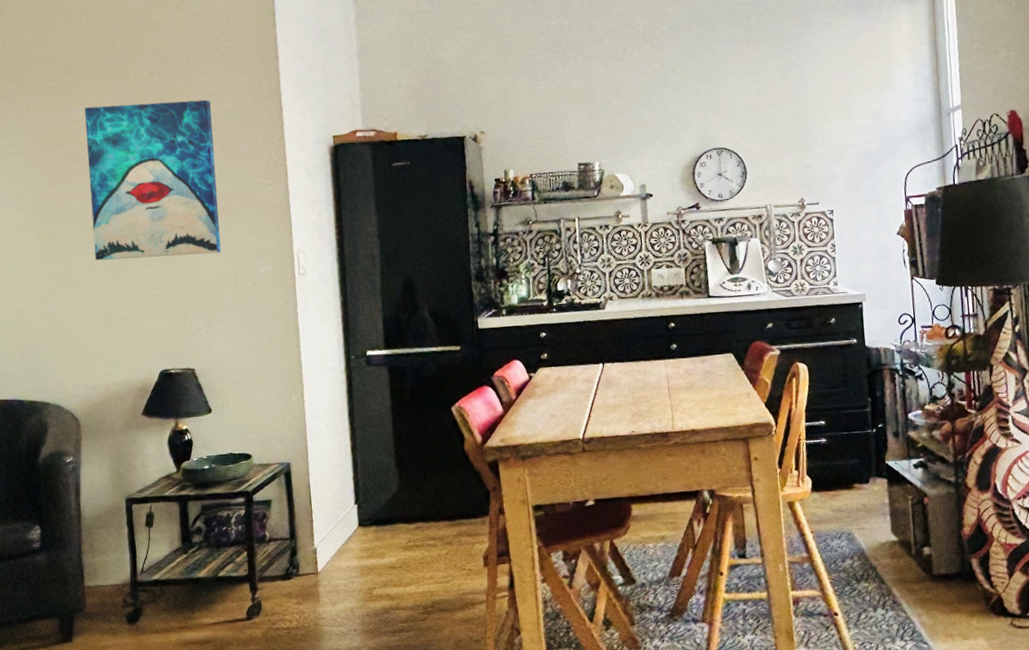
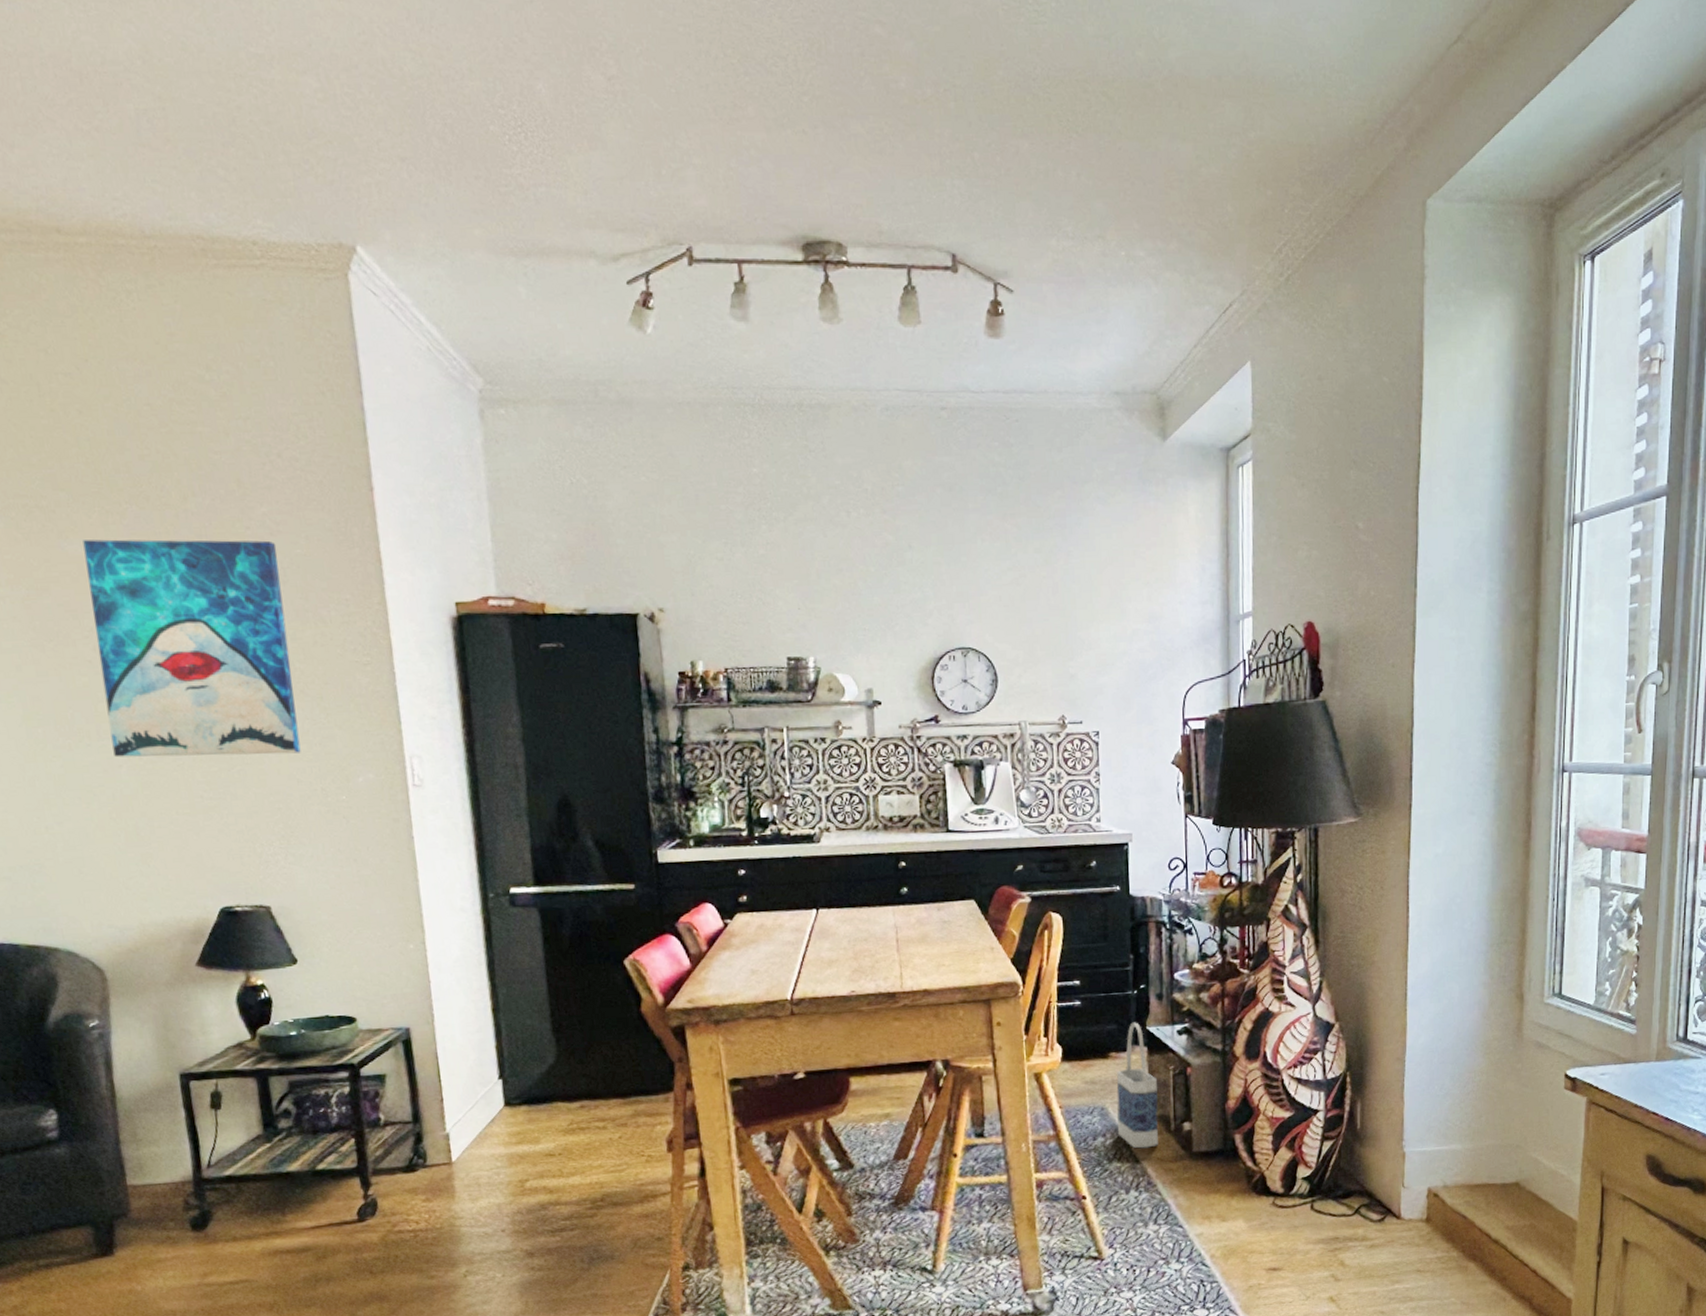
bag: none [861,457,901,570] -> present [1116,1022,1159,1149]

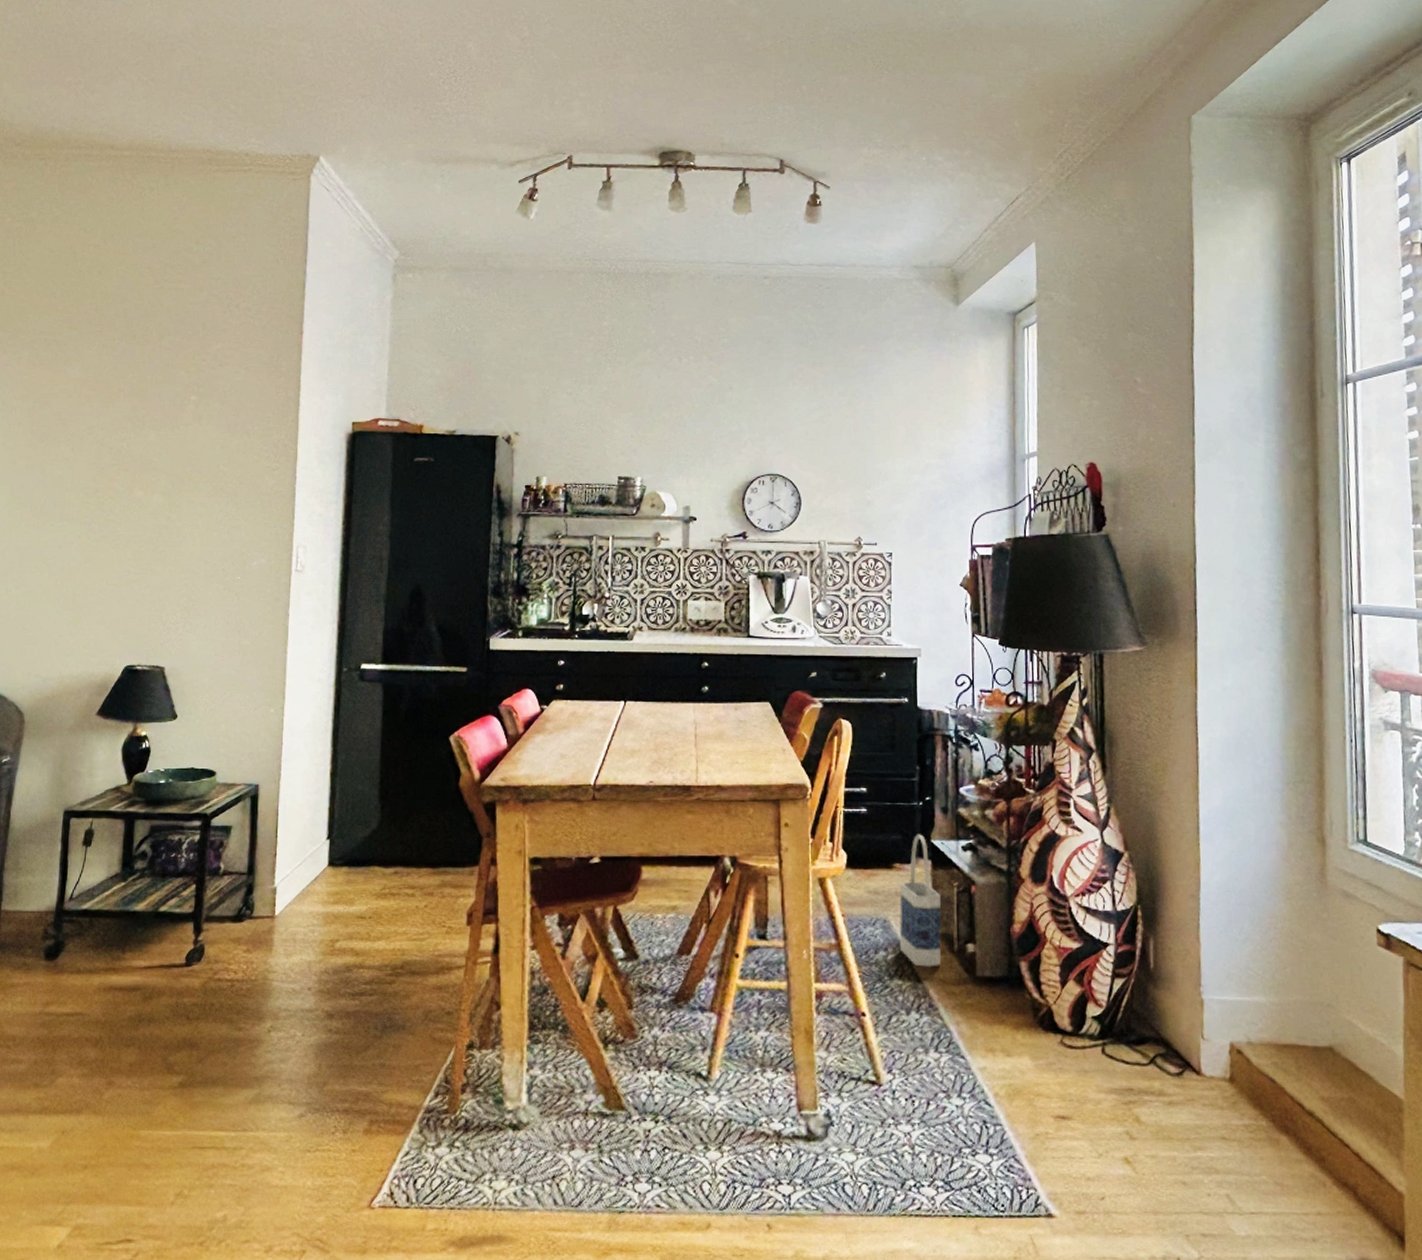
wall art: present [83,539,301,758] -> none [69,366,223,539]

